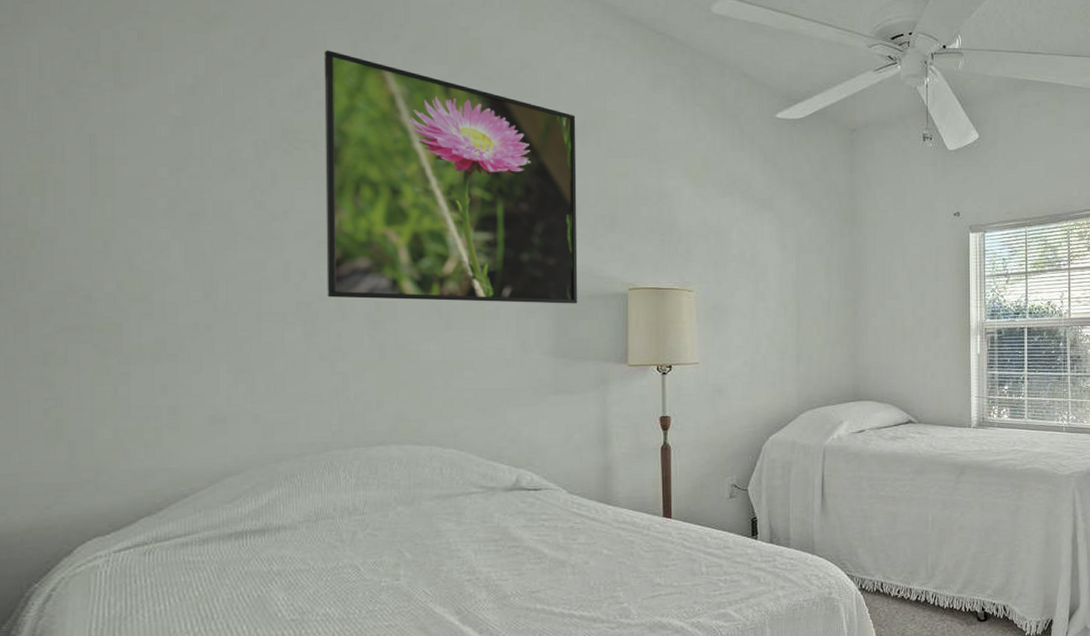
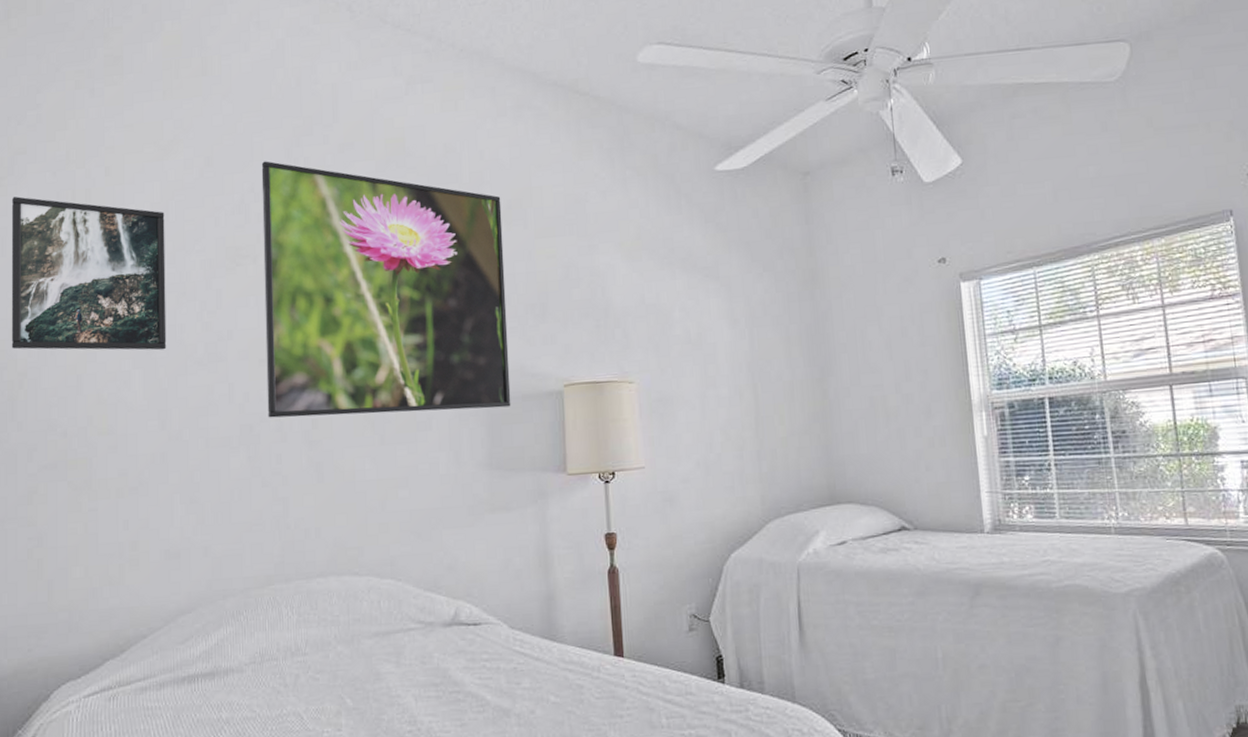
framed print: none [17,48,212,223] -> present [11,196,167,351]

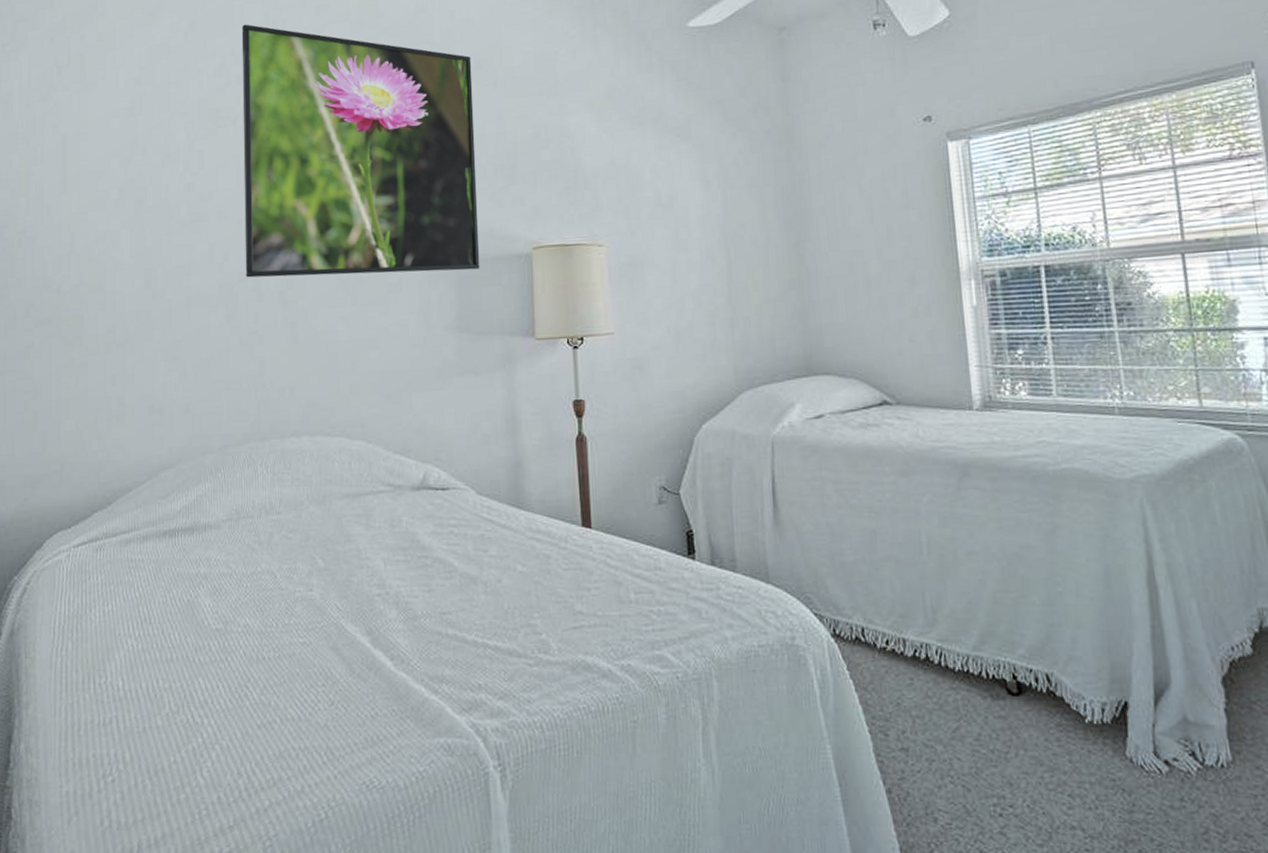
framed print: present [11,196,167,351] -> none [12,62,152,211]

